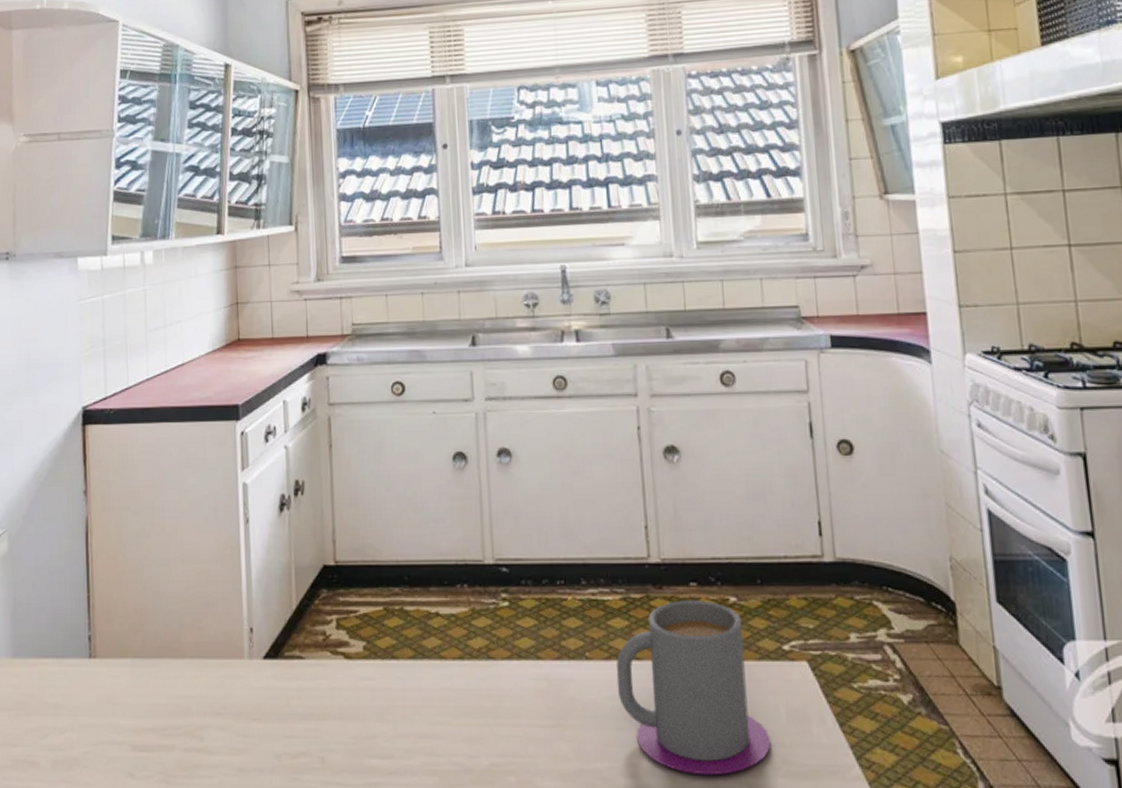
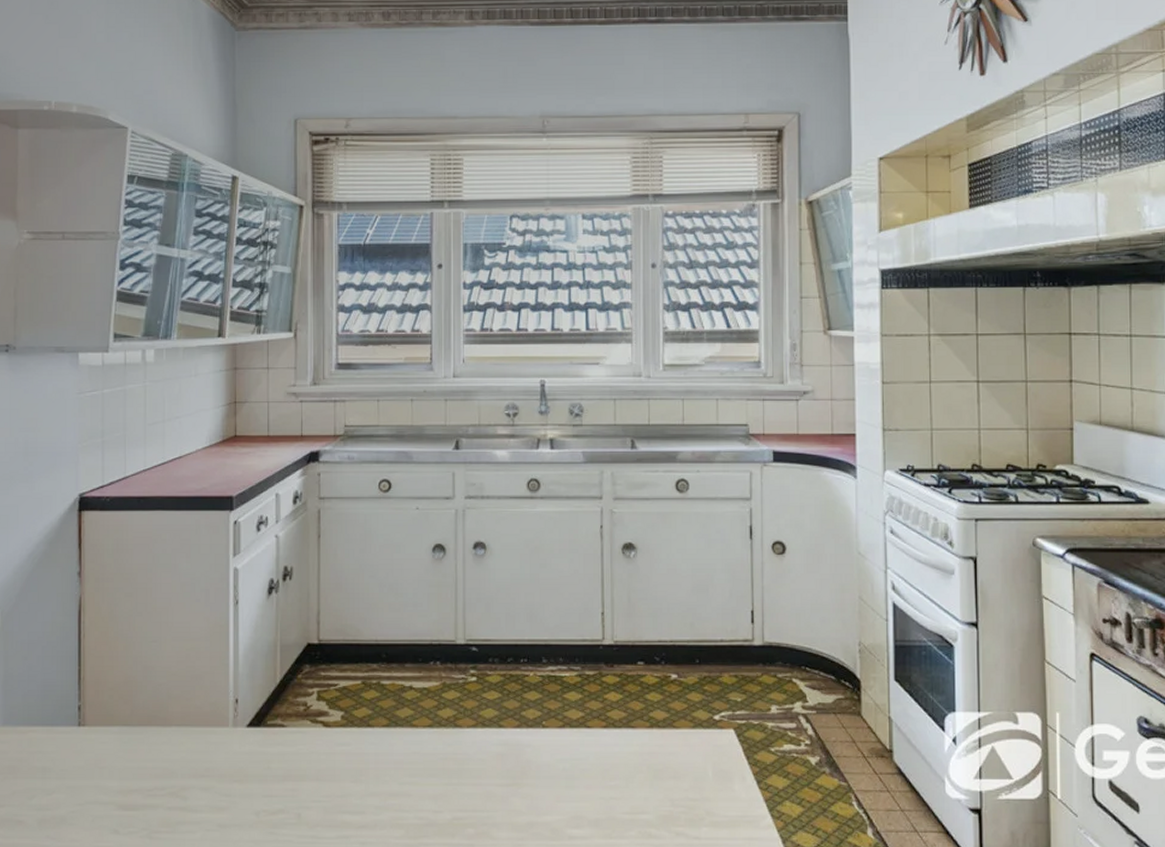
mug: present [616,600,771,776] -> none [568,677,698,826]

